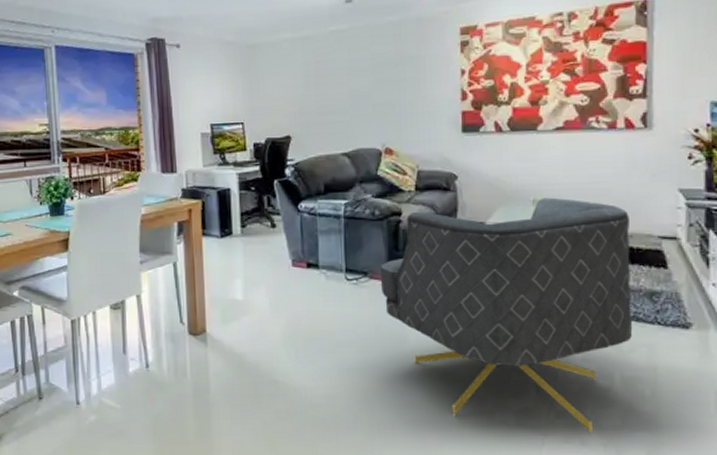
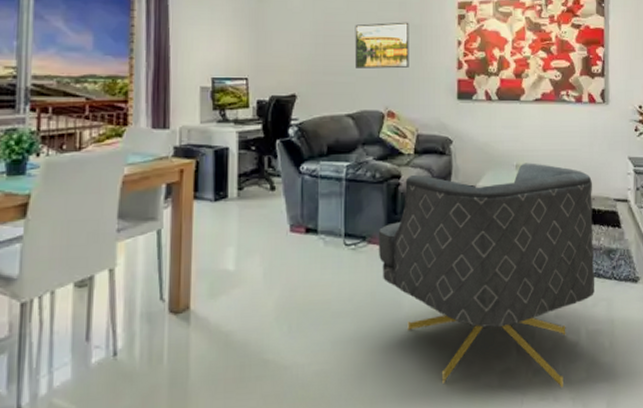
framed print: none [346,54,407,106] -> present [354,22,409,69]

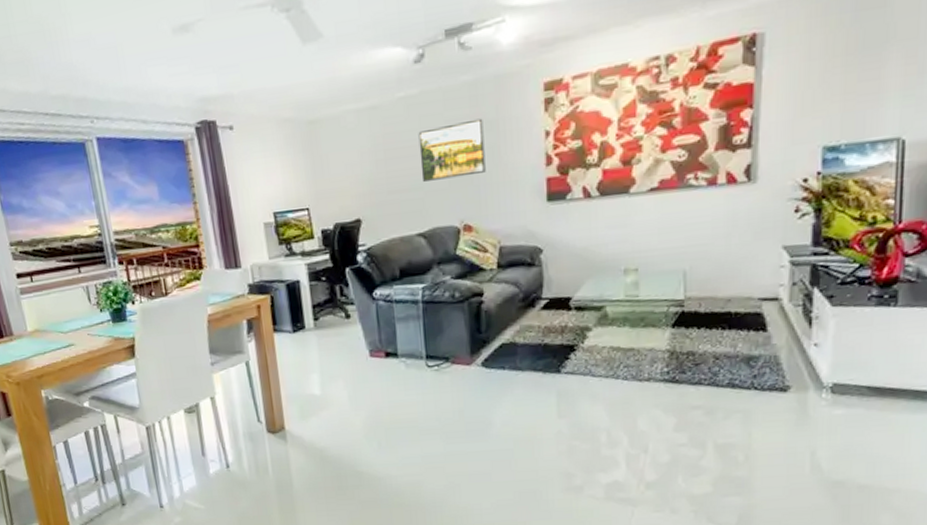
armchair: present [378,163,595,388] -> none [461,265,728,501]

